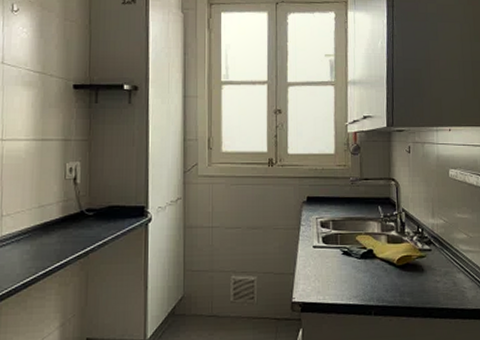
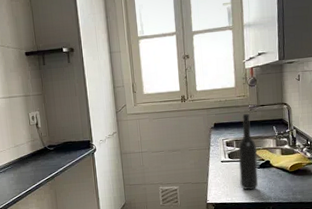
bottle: none [334,187,359,287] -> present [238,113,259,191]

